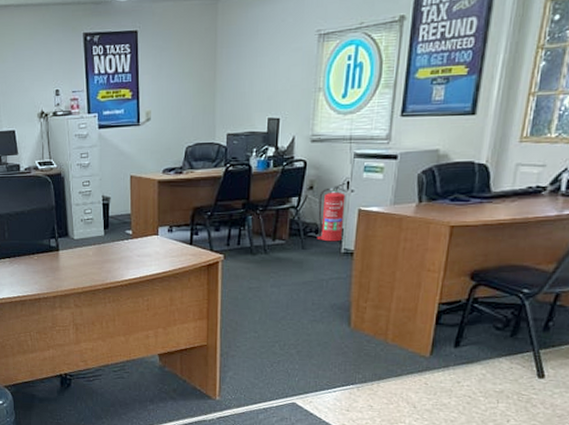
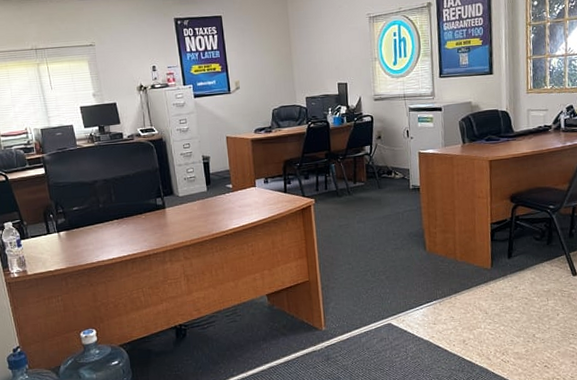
fire extinguisher: present [317,183,347,242] -> none [386,132,409,181]

